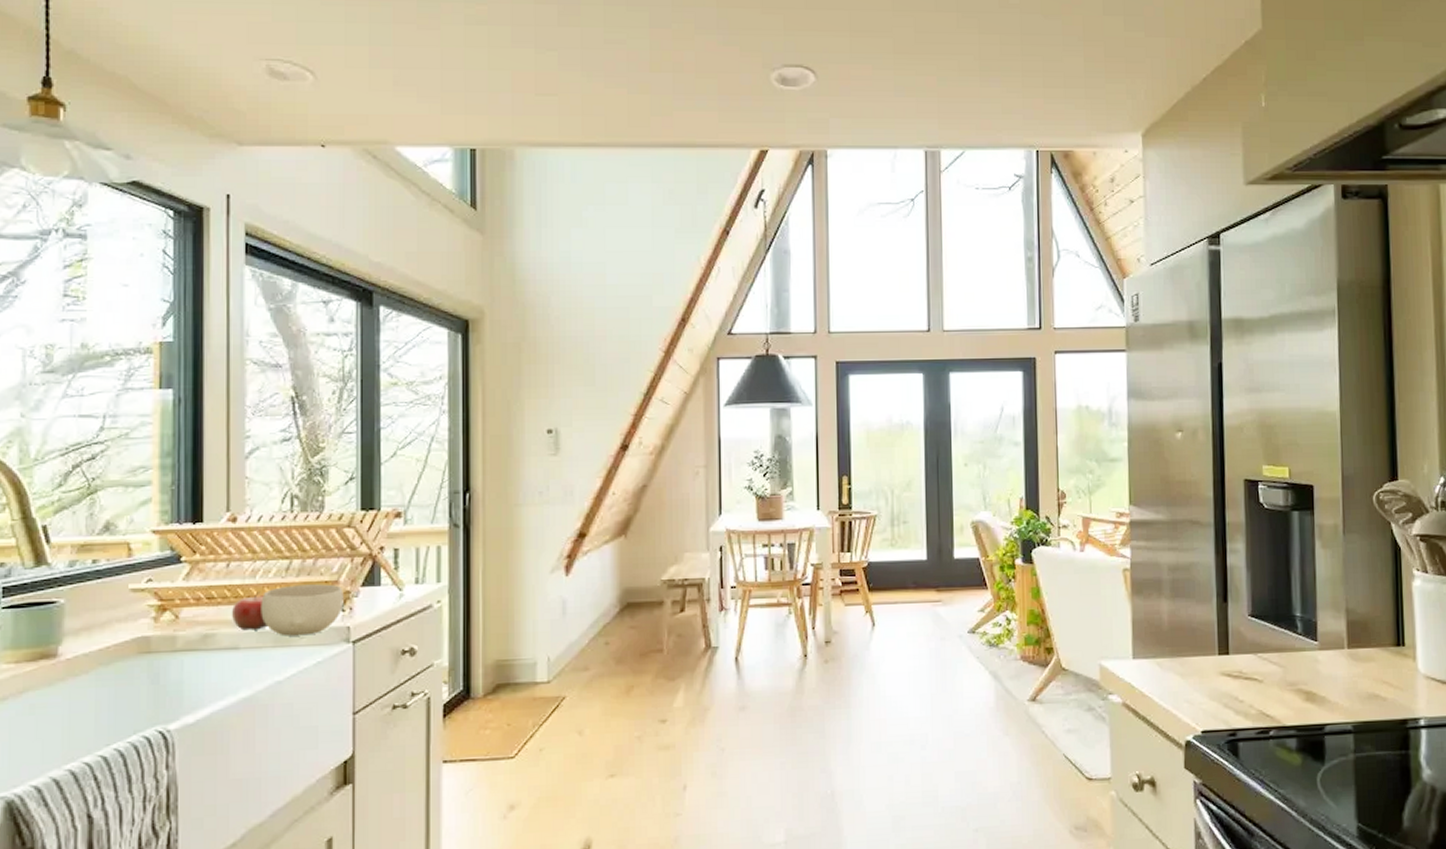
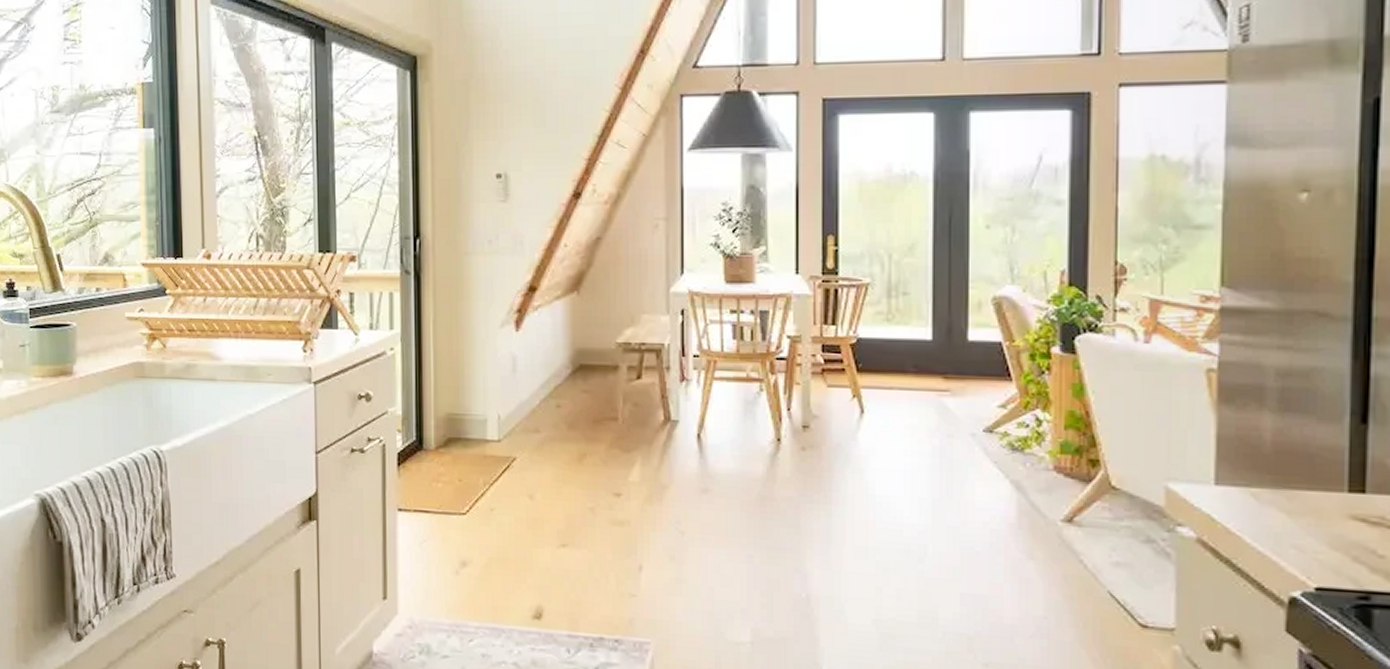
fruit: present [231,591,269,631] -> none [208,327,241,364]
bowl: present [261,584,344,637] -> none [233,323,305,373]

